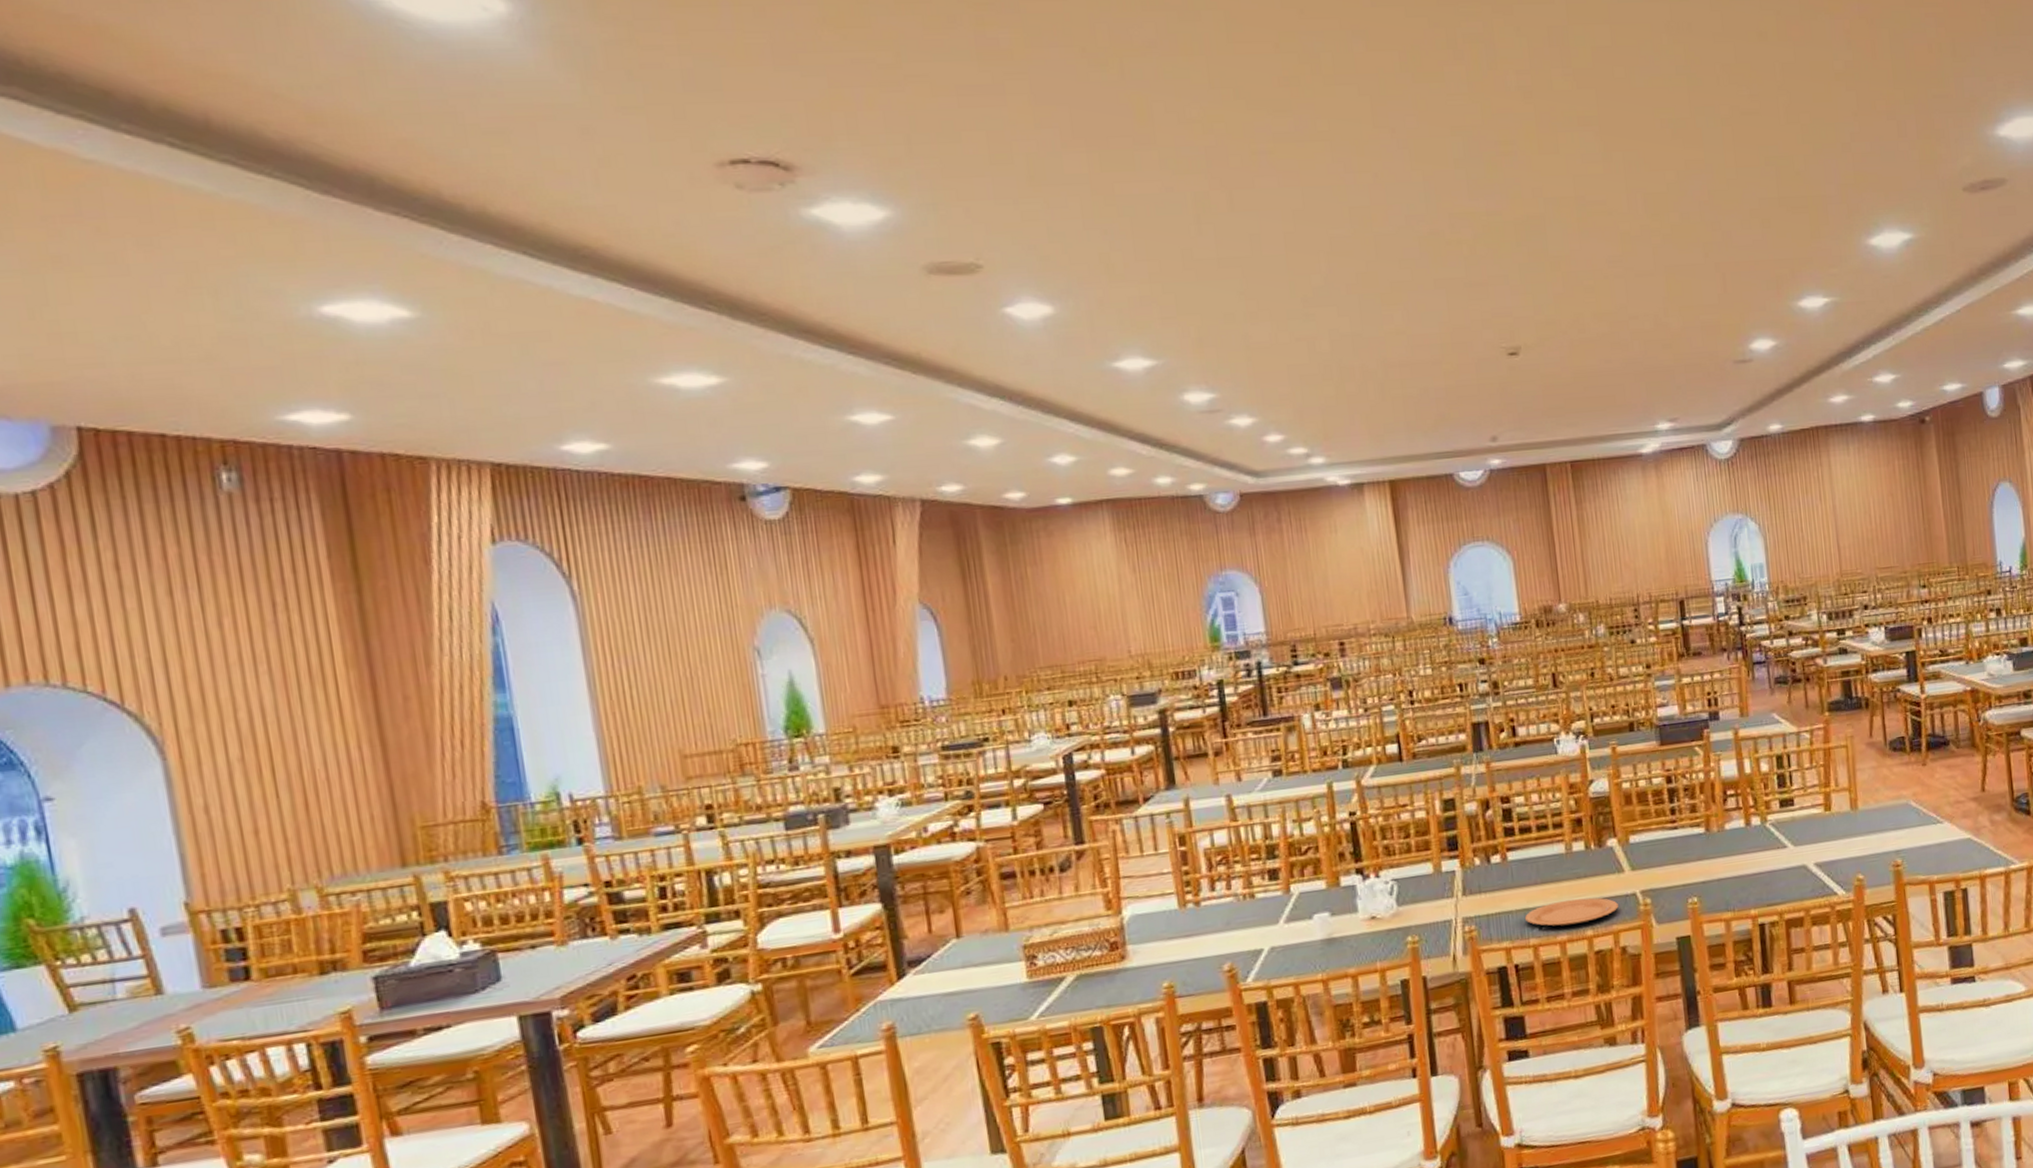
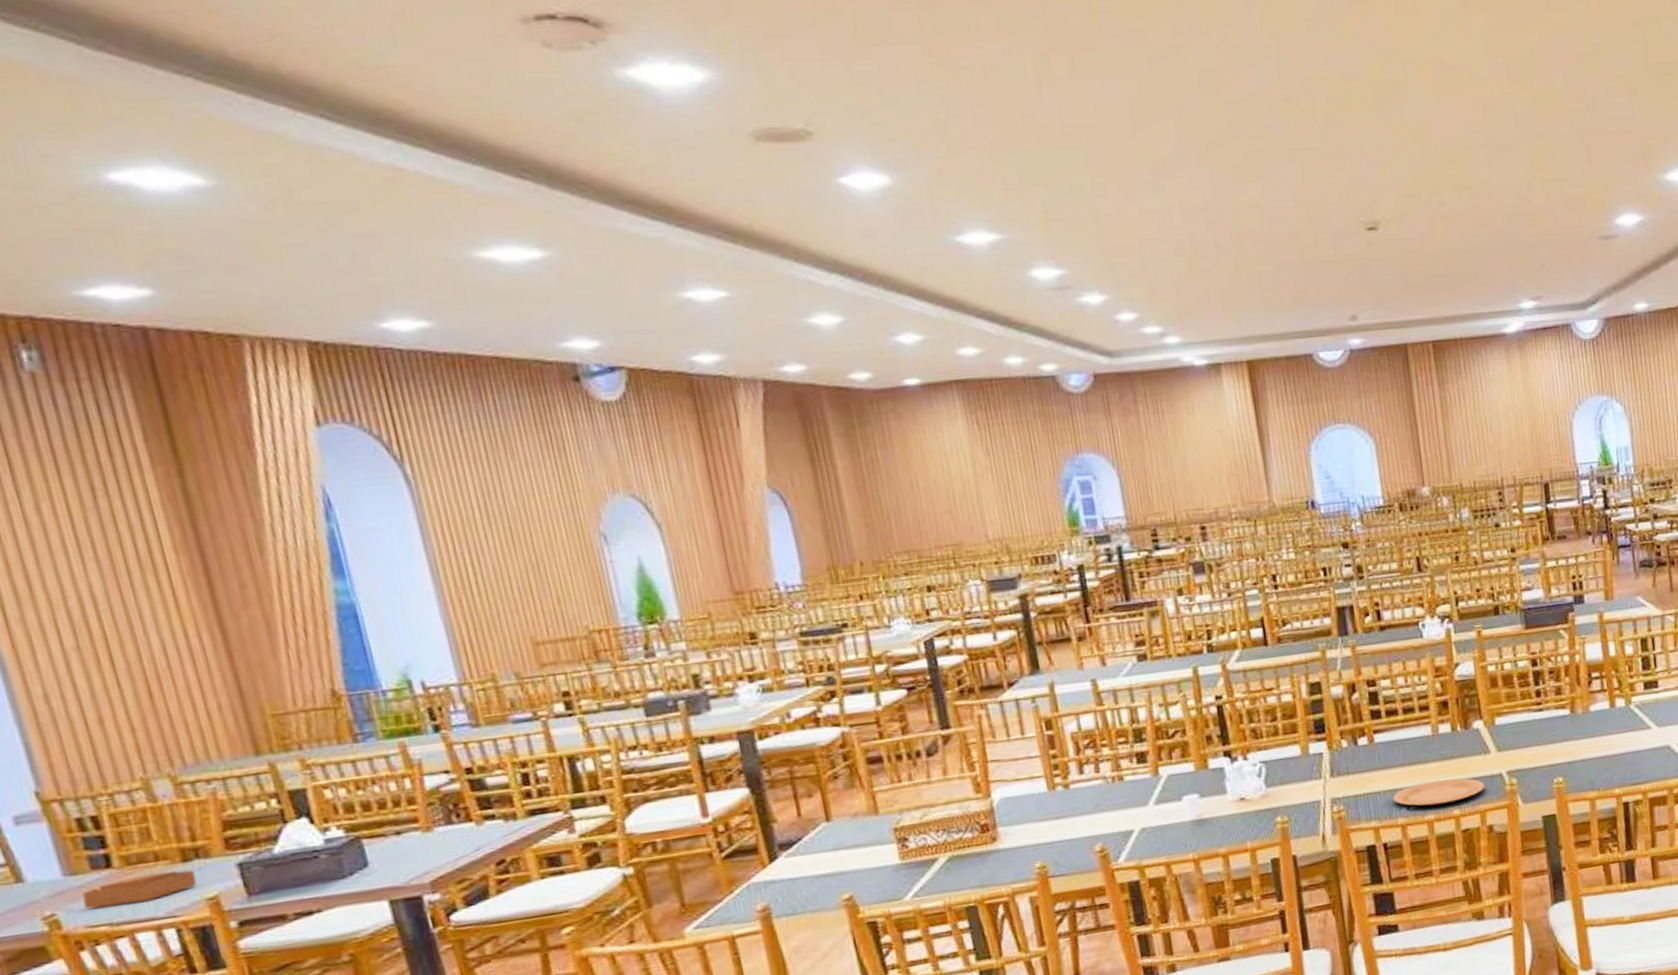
napkin holder: none [218,982,332,1022] -> present [82,869,197,909]

